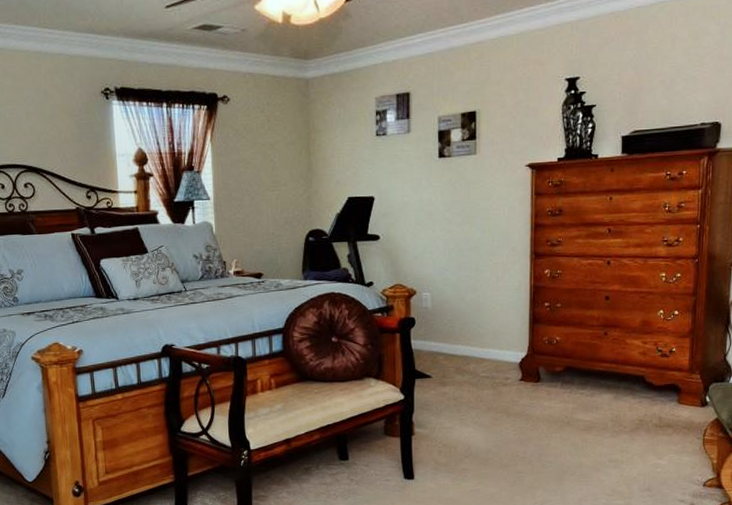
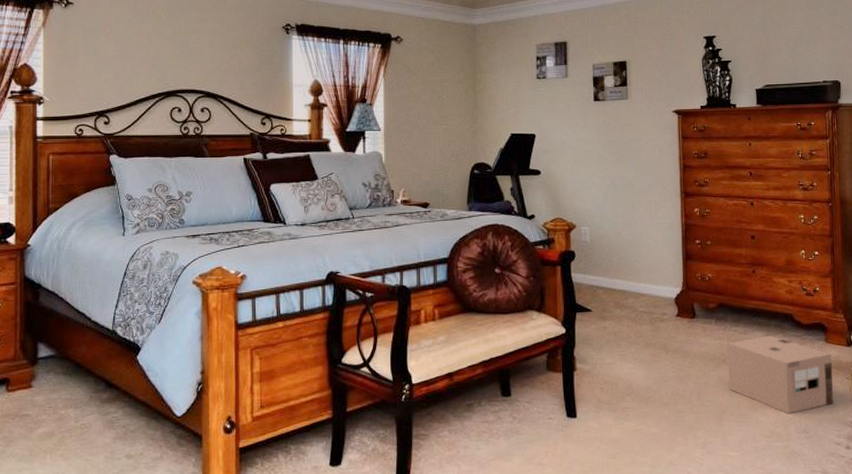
cardboard box: none [572,397,684,474] -> present [727,335,834,414]

